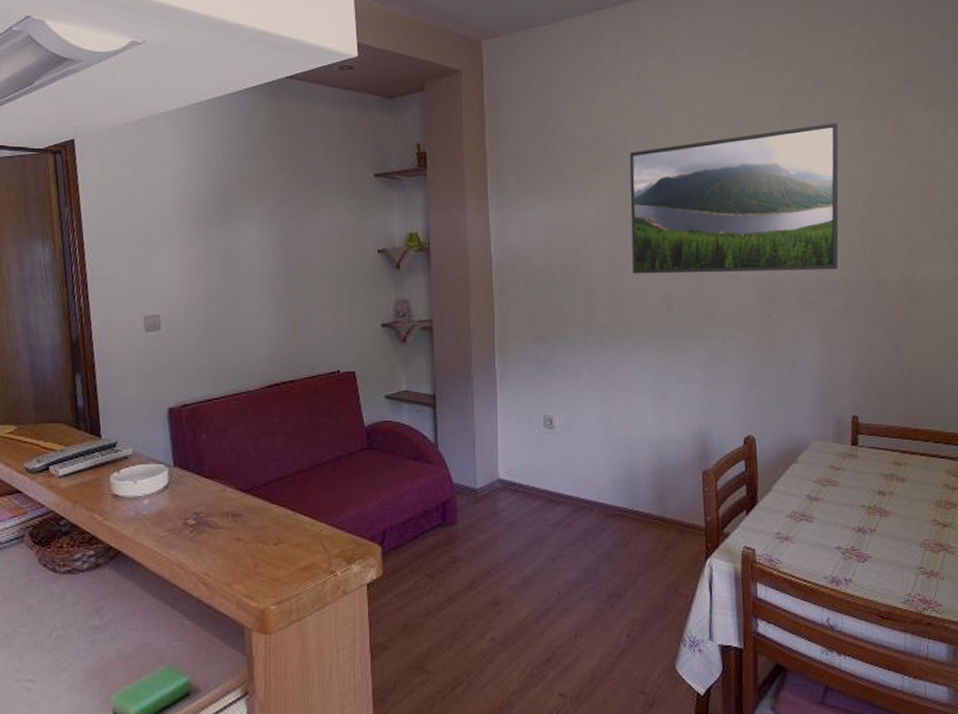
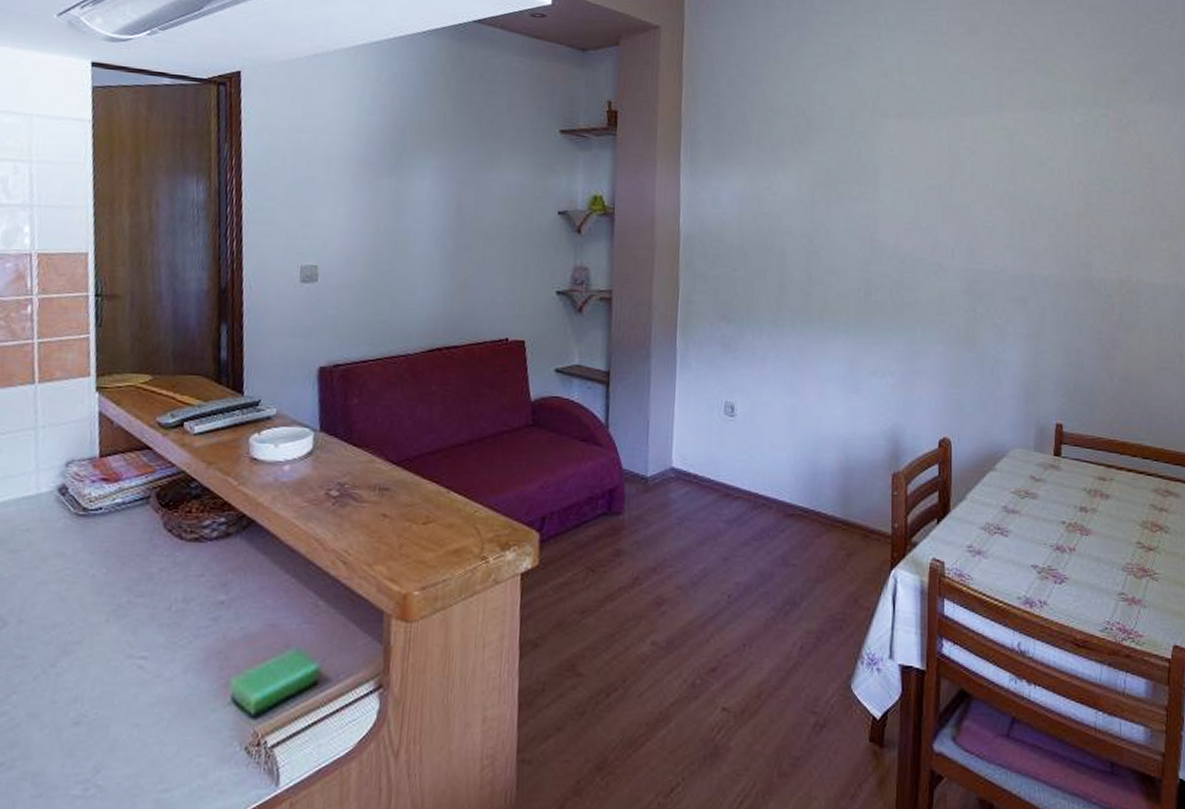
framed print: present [630,123,839,274] -> none [830,109,1057,266]

